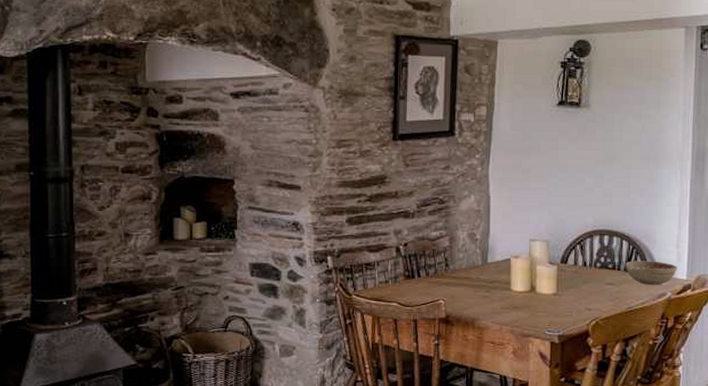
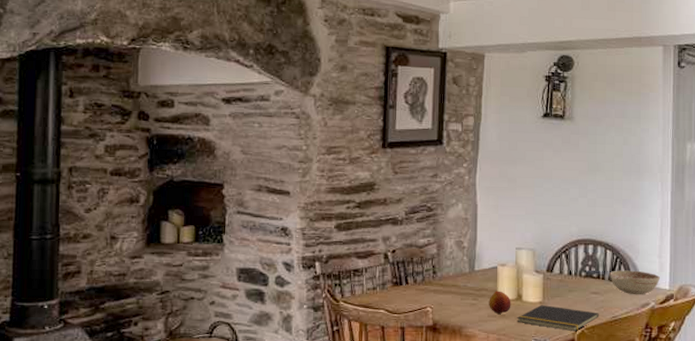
fruit: none [502,283,525,305] -> present [489,291,511,314]
notepad: none [530,297,614,323] -> present [517,305,599,332]

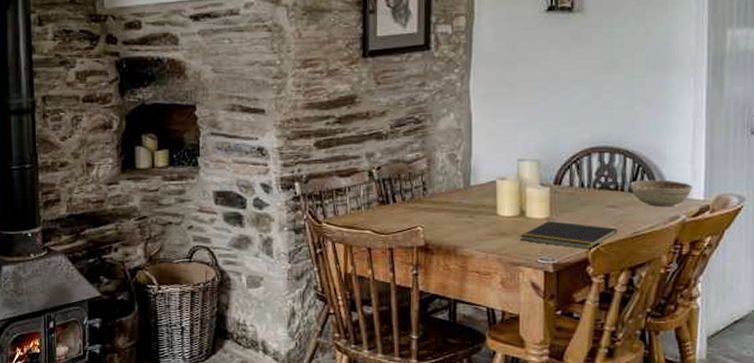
fruit: present [489,291,511,314] -> none [487,207,513,232]

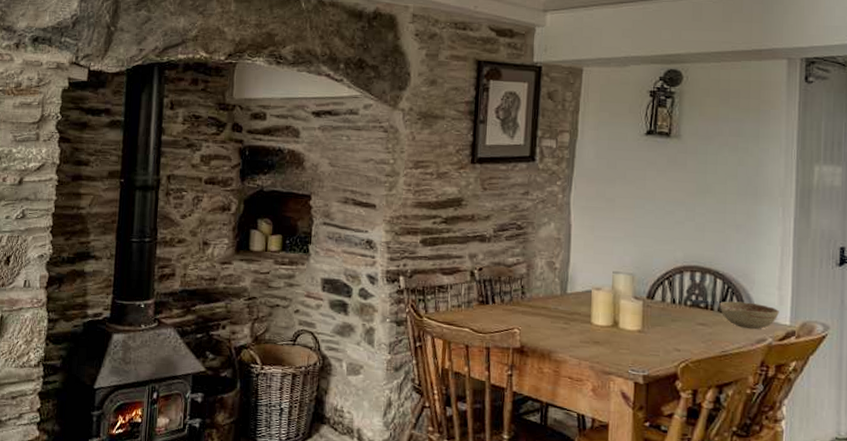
notepad: present [520,221,618,250] -> none [612,334,706,365]

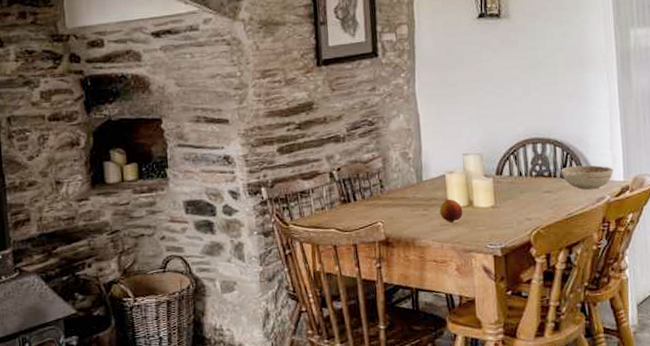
fruit: none [581,315,607,340] -> present [440,199,463,222]

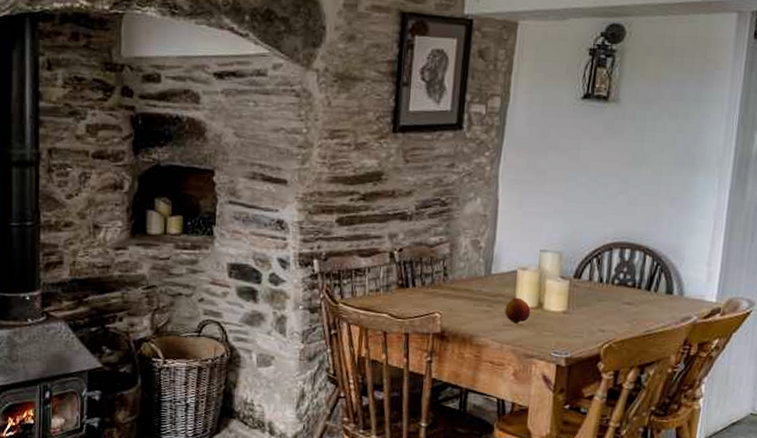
decorative bowl: present [561,165,614,190] -> none [647,278,706,308]

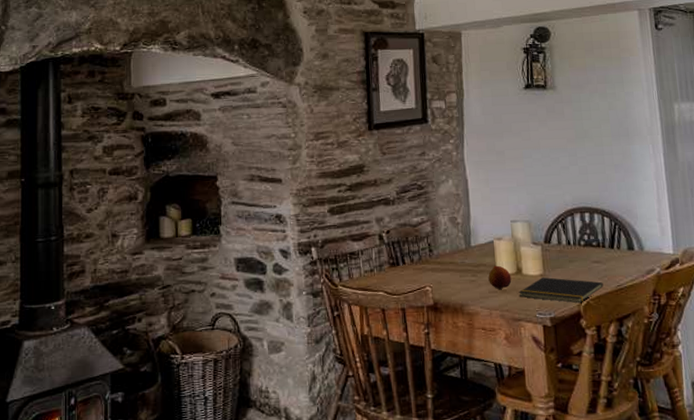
notepad: none [535,315,631,346] -> present [518,277,604,304]

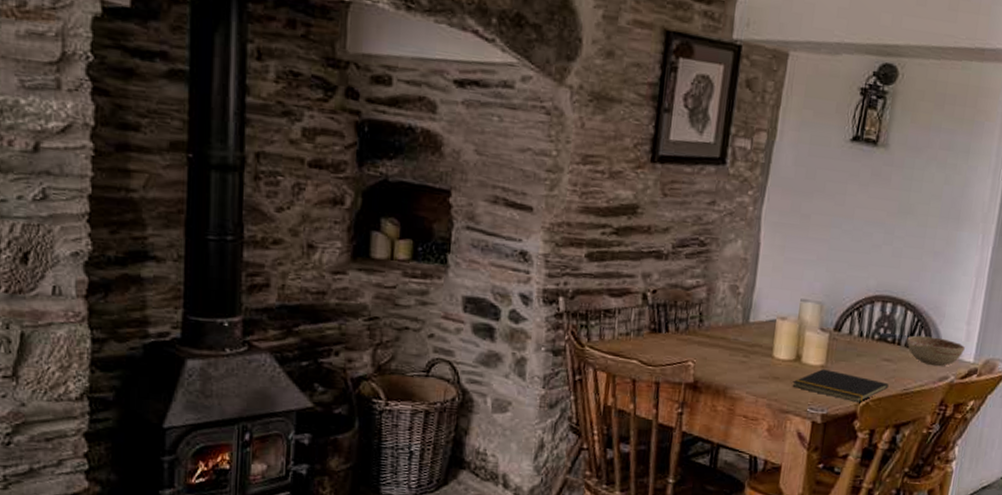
fruit: present [488,265,512,289] -> none [761,348,788,376]
decorative bowl: none [609,236,663,262] -> present [906,335,965,367]

